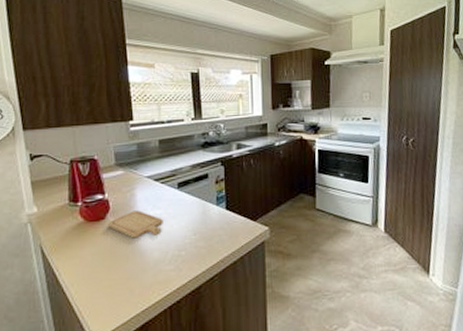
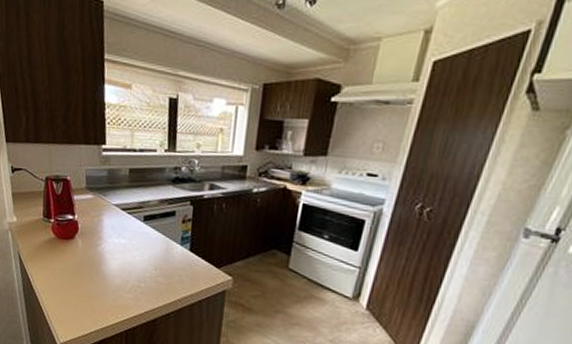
chopping board: present [108,210,163,238] -> none [76,235,127,263]

